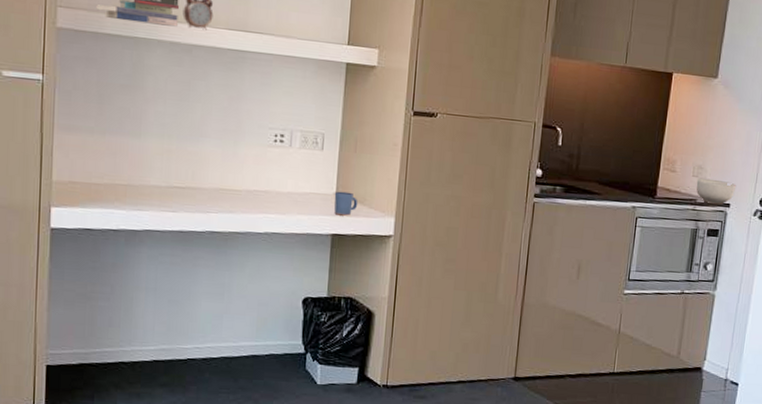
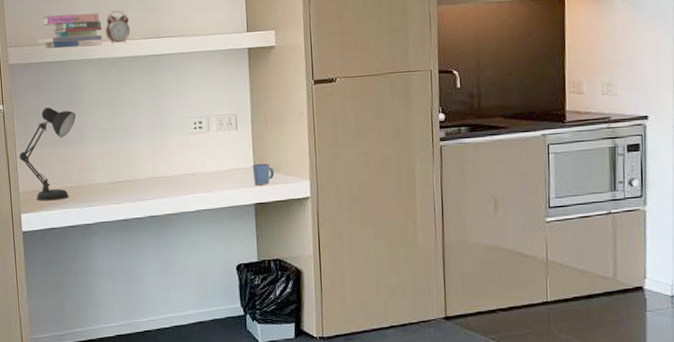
desk lamp: none [56,87,134,198] -> present [19,107,76,201]
bowl: present [696,178,737,205] -> none [607,93,653,120]

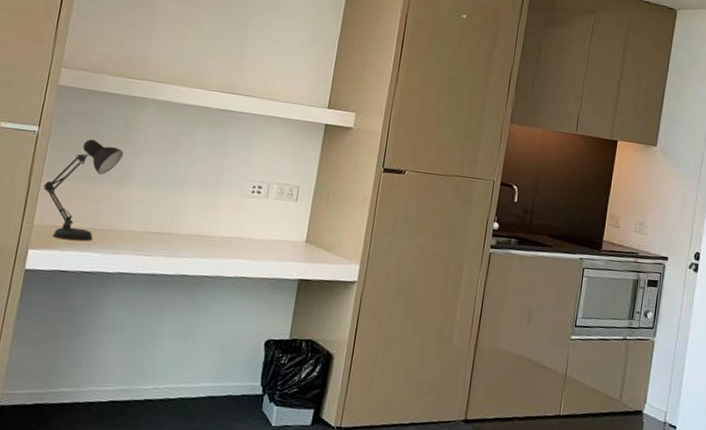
books: present [37,12,103,49] -> none [98,44,177,88]
alarm clock: present [105,10,131,44] -> none [178,57,208,92]
mug: present [252,163,275,186] -> none [303,239,326,263]

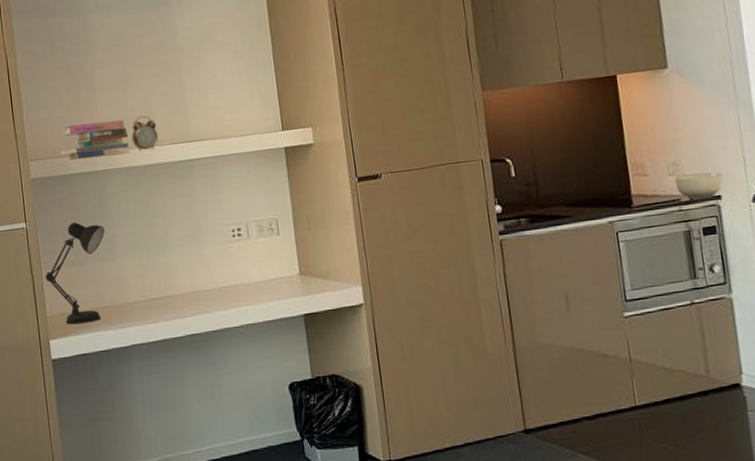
books: none [98,44,177,88] -> present [60,119,130,161]
alarm clock: none [178,57,208,92] -> present [131,116,159,152]
bowl: none [637,233,674,259] -> present [674,172,724,201]

